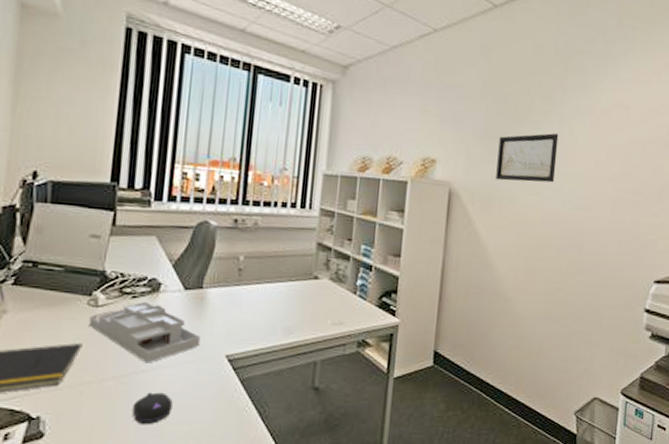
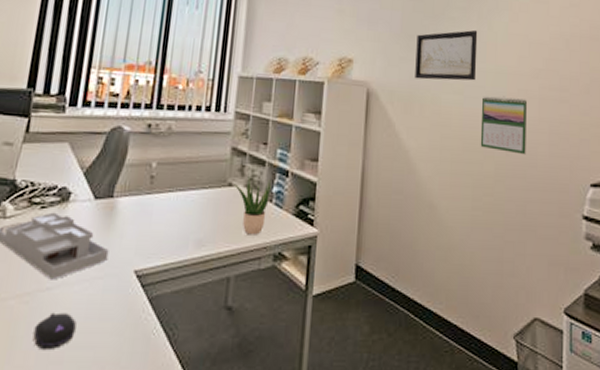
potted plant: none [318,270,356,324] -> present [233,177,272,235]
calendar: none [555,197,602,253] -> present [480,96,528,155]

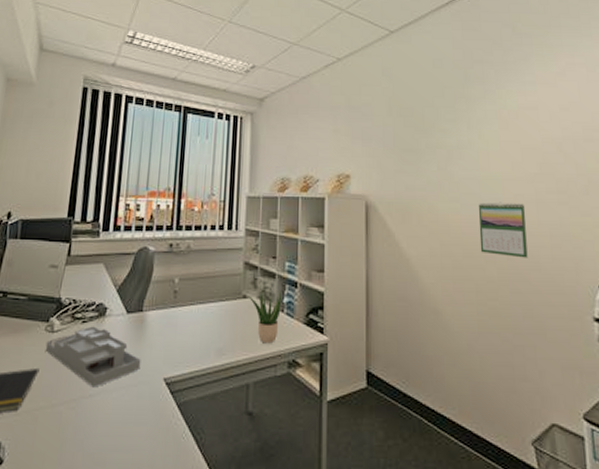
computer mouse: present [33,312,77,351] -> none [80,417,116,453]
wall art: present [415,29,478,81] -> none [409,139,471,190]

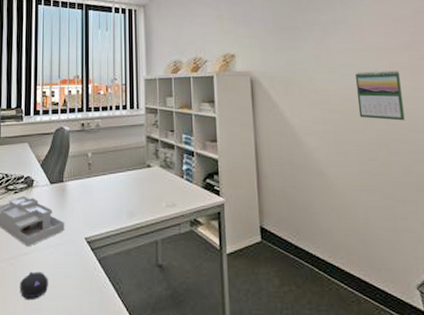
computer mouse: none [80,417,116,453] -> present [20,271,48,301]
potted plant: present [247,289,283,344] -> none [151,159,182,206]

